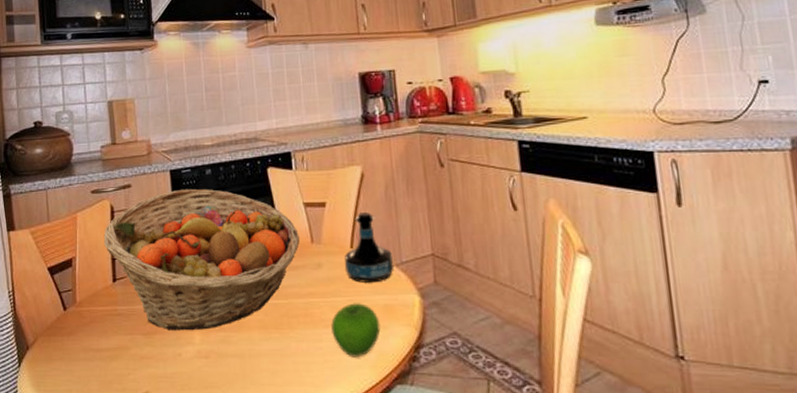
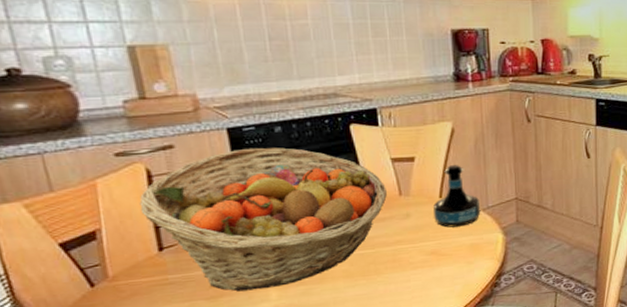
apple: present [331,303,380,358] -> none [419,245,466,291]

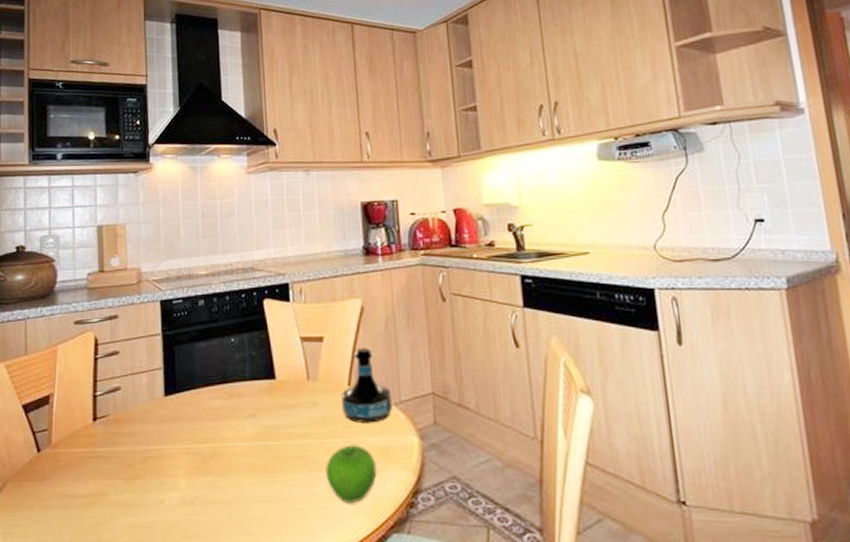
fruit basket: present [139,147,387,292] -> none [85,320,295,475]
apple: none [419,245,466,291] -> present [326,445,377,504]

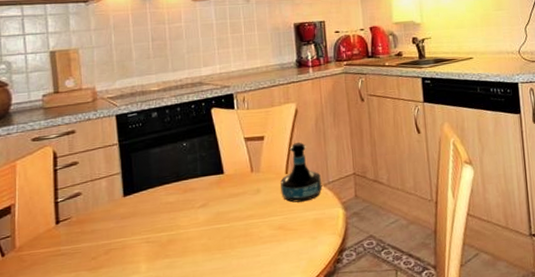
apple: present [326,445,377,504] -> none [268,219,310,266]

